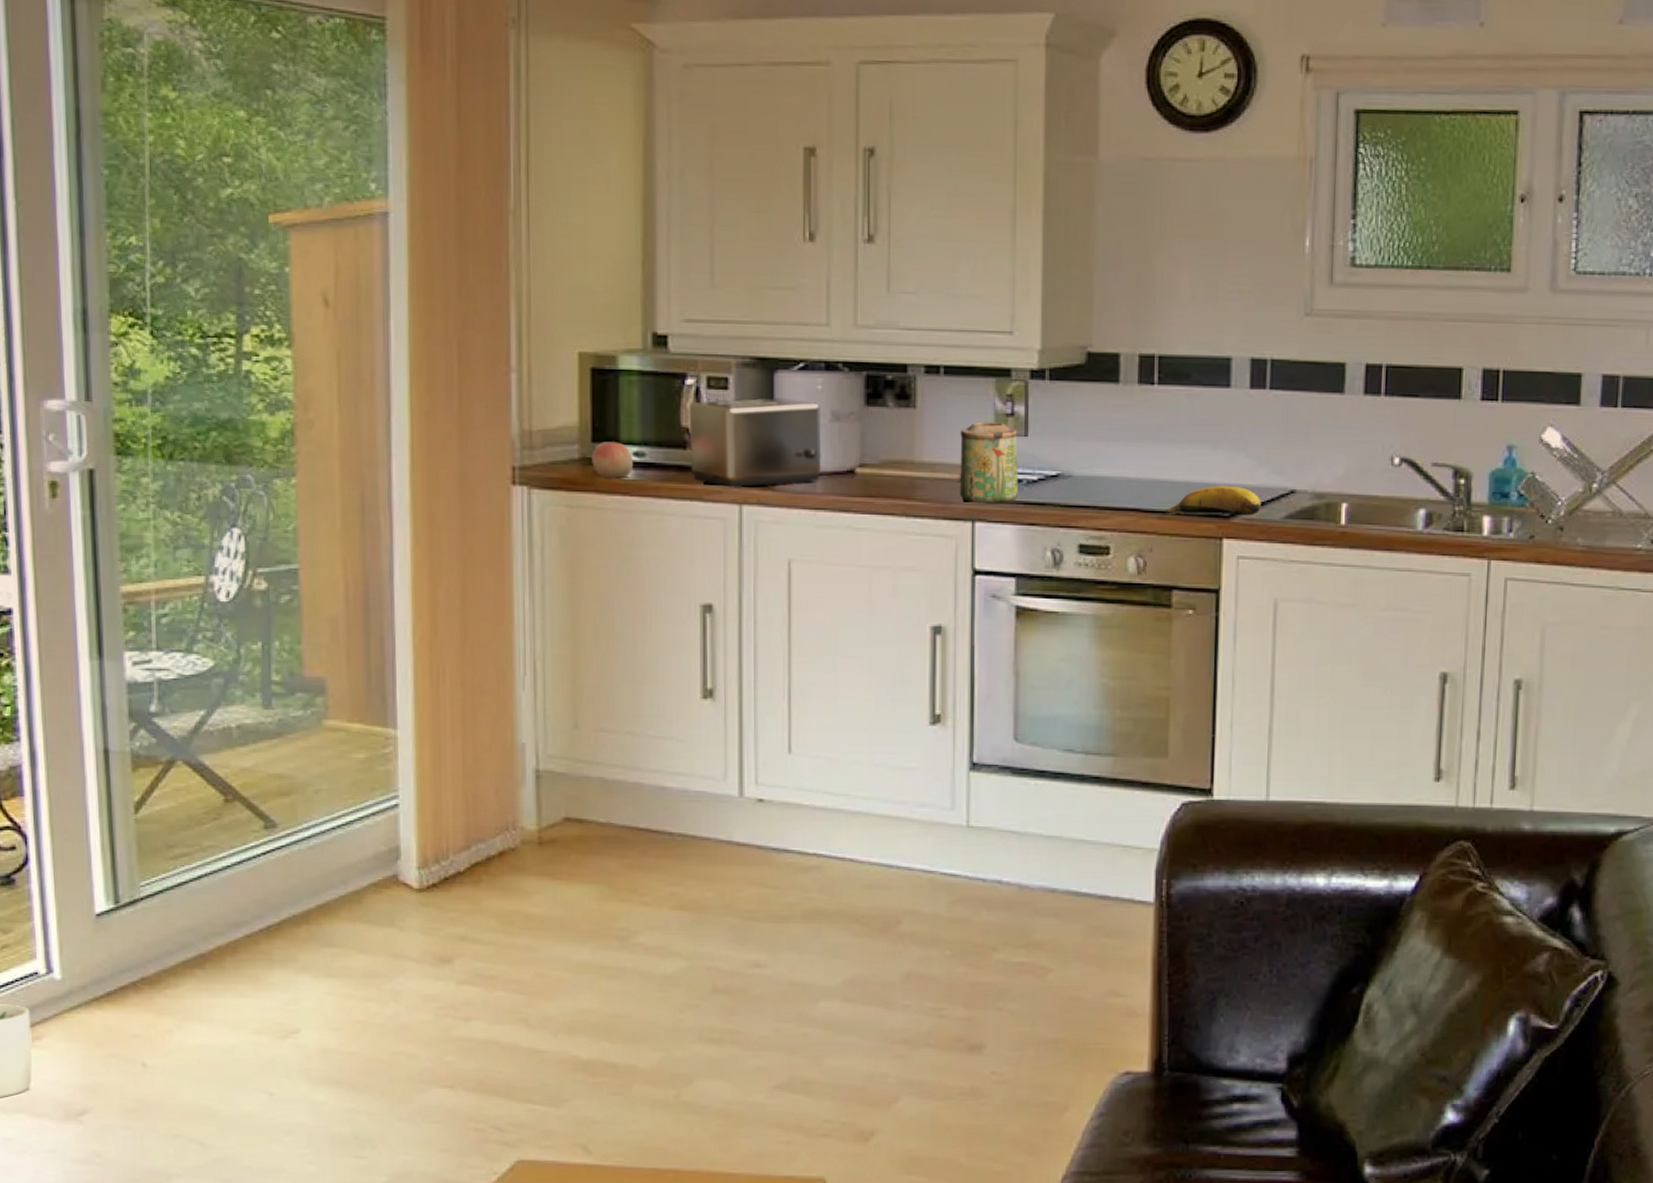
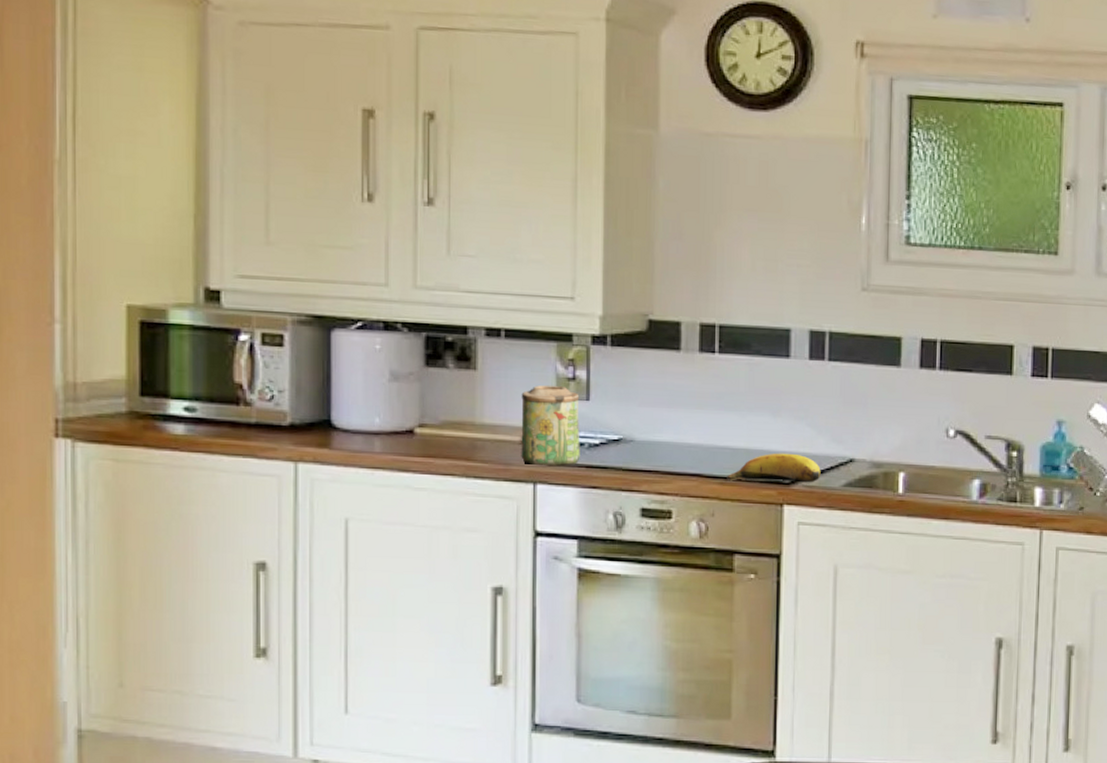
fruit: present [592,442,633,479] -> none [140,396,183,434]
toaster: present [689,397,822,488] -> none [242,355,380,446]

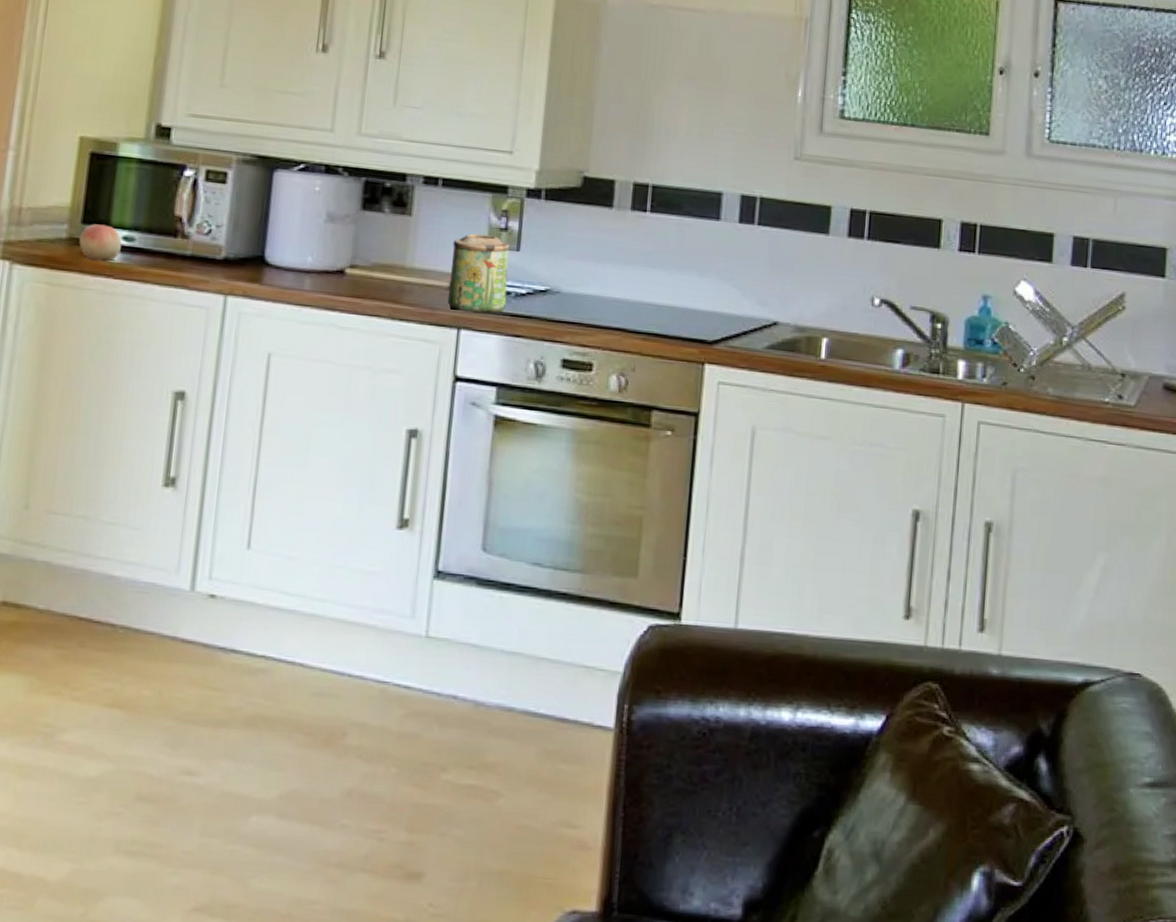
fruit: none [140,396,183,434] -> present [79,224,122,262]
fruit: present [727,453,821,483] -> none [650,312,744,344]

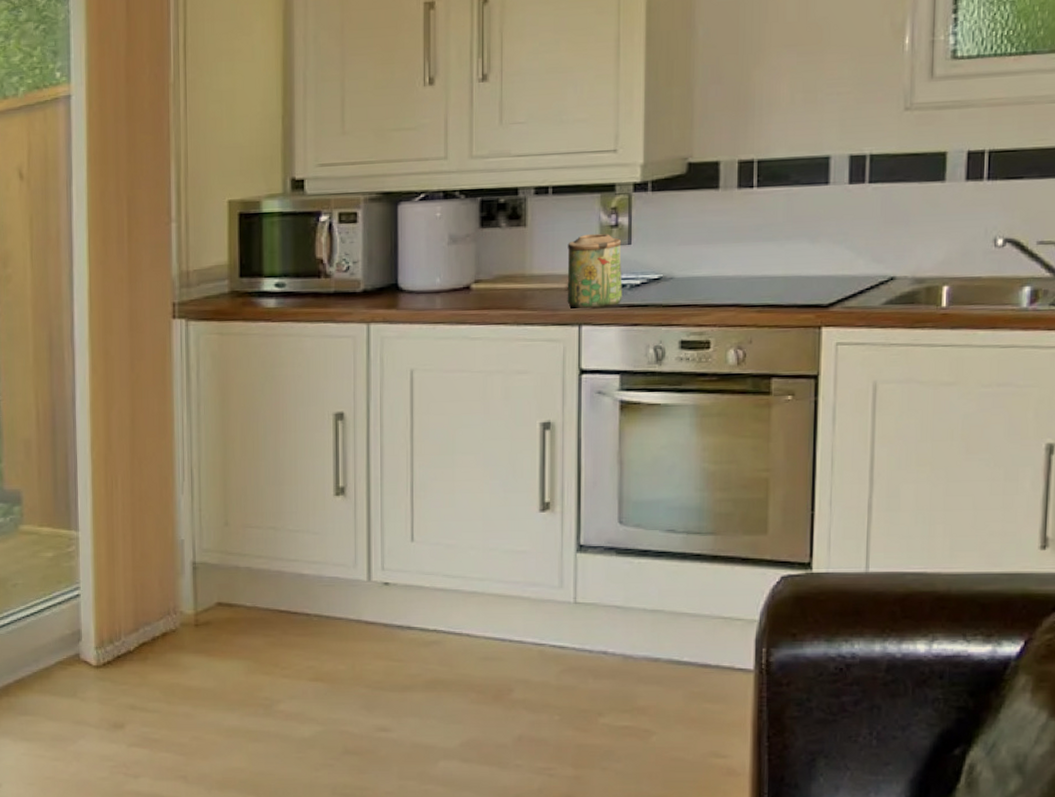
fruit: present [79,224,122,262] -> none [240,275,274,308]

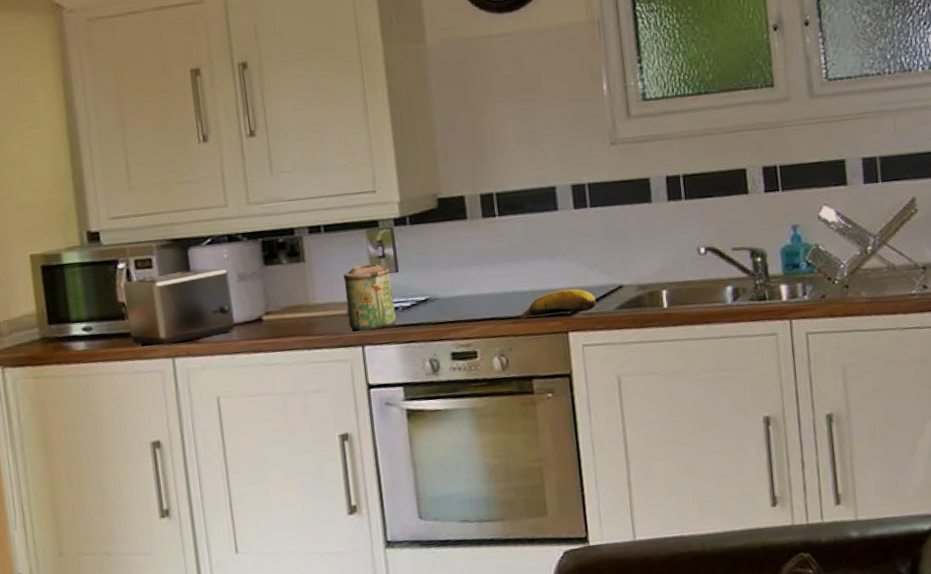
toaster: none [323,226,441,309] -> present [122,268,235,346]
fruit: none [764,277,860,309] -> present [518,288,596,320]

